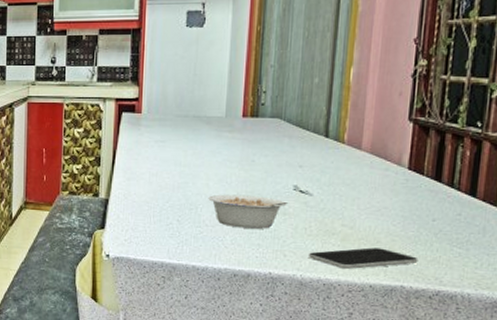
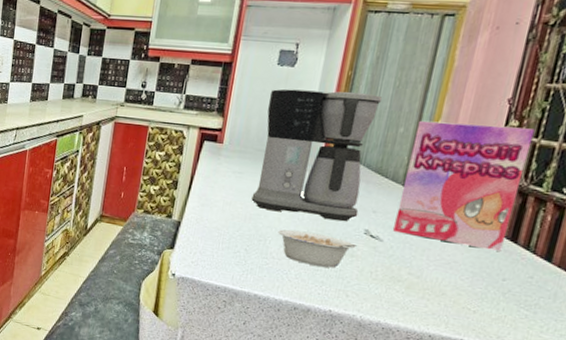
coffee maker: none [177,46,294,180] -> present [251,89,383,222]
smartphone: present [308,247,419,269] -> none [370,295,483,321]
cereal box: none [321,66,443,192] -> present [393,120,535,251]

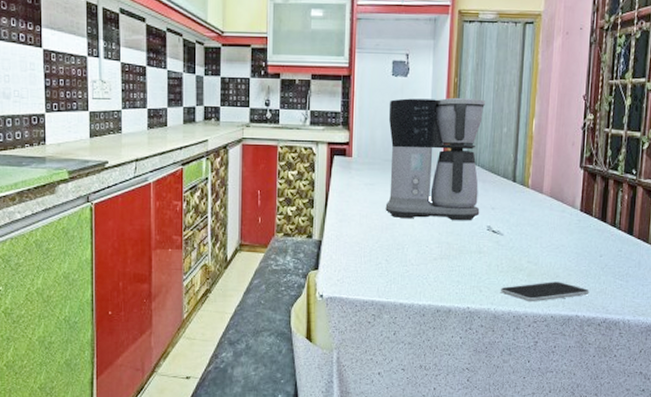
legume: present [278,229,358,268] -> none [413,234,483,267]
smartphone: none [370,295,483,321] -> present [500,282,589,301]
cereal box: present [393,120,535,251] -> none [510,119,606,231]

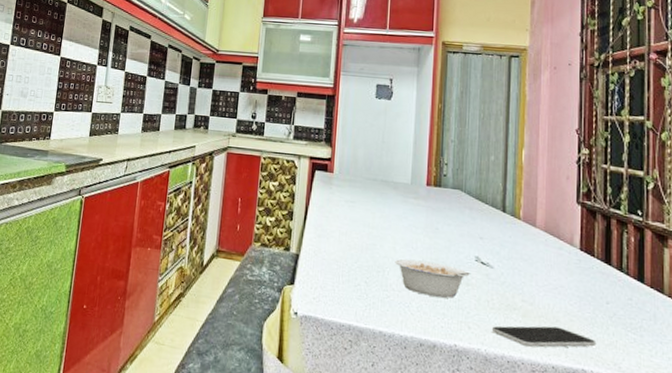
coffee maker: present [385,97,486,221] -> none [366,120,472,249]
legume: none [413,234,483,267] -> present [395,259,471,298]

